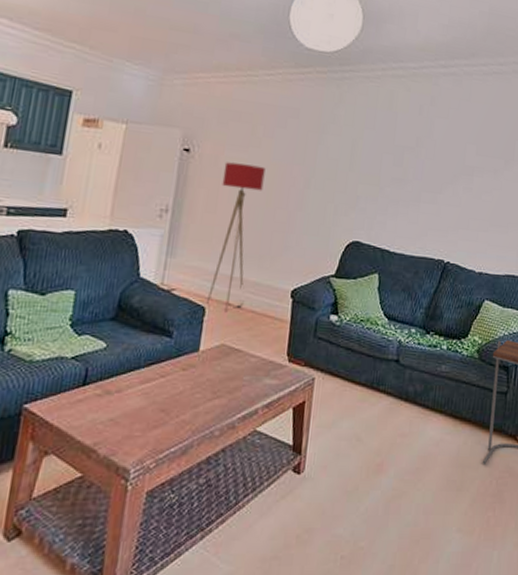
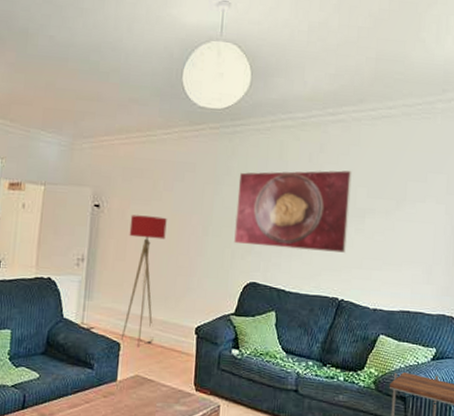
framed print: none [337,121,462,212] -> present [234,170,352,253]

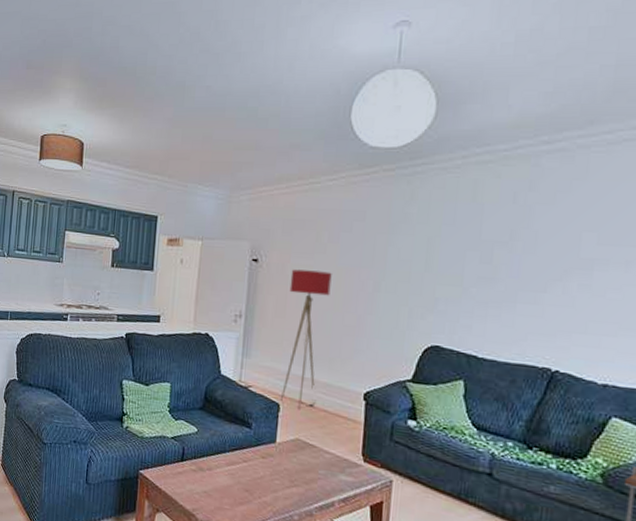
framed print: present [234,170,352,253] -> none [412,211,575,314]

